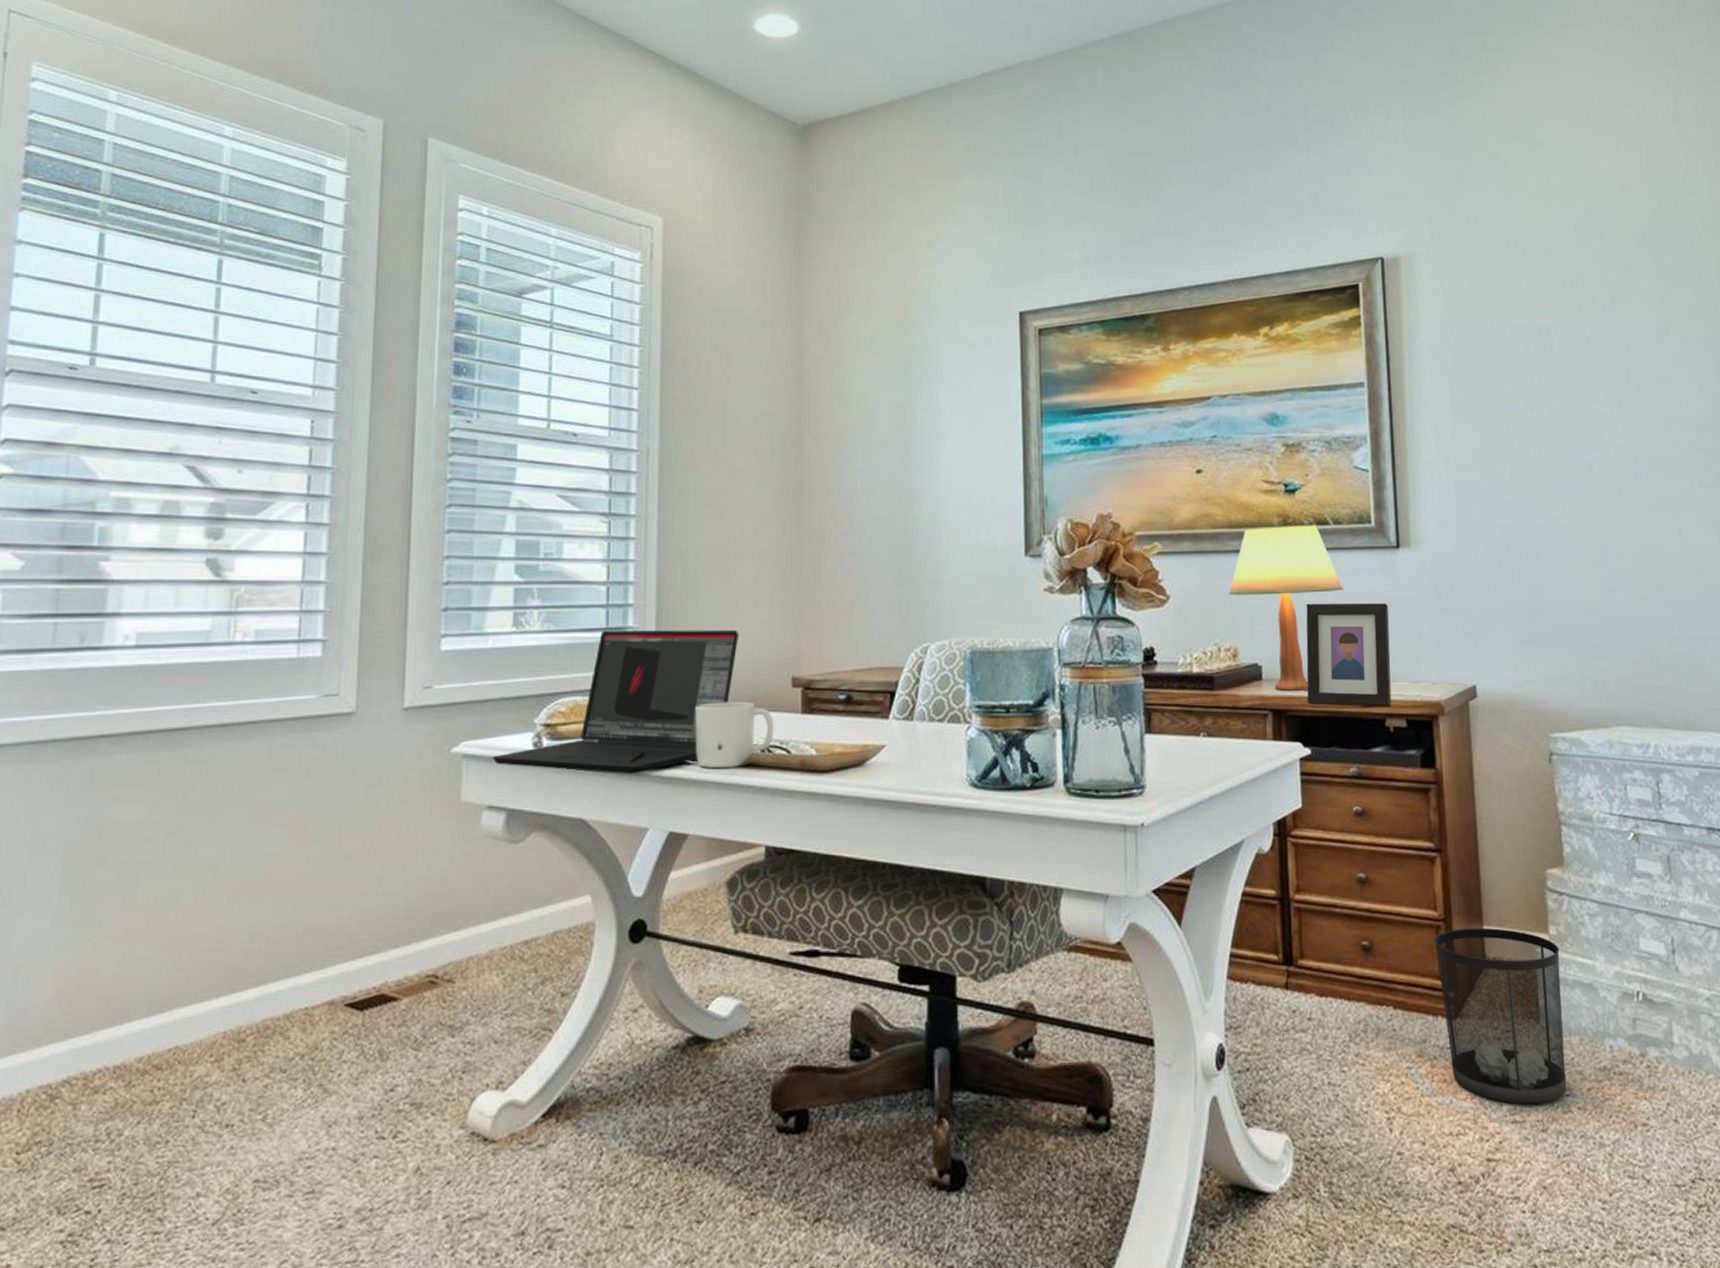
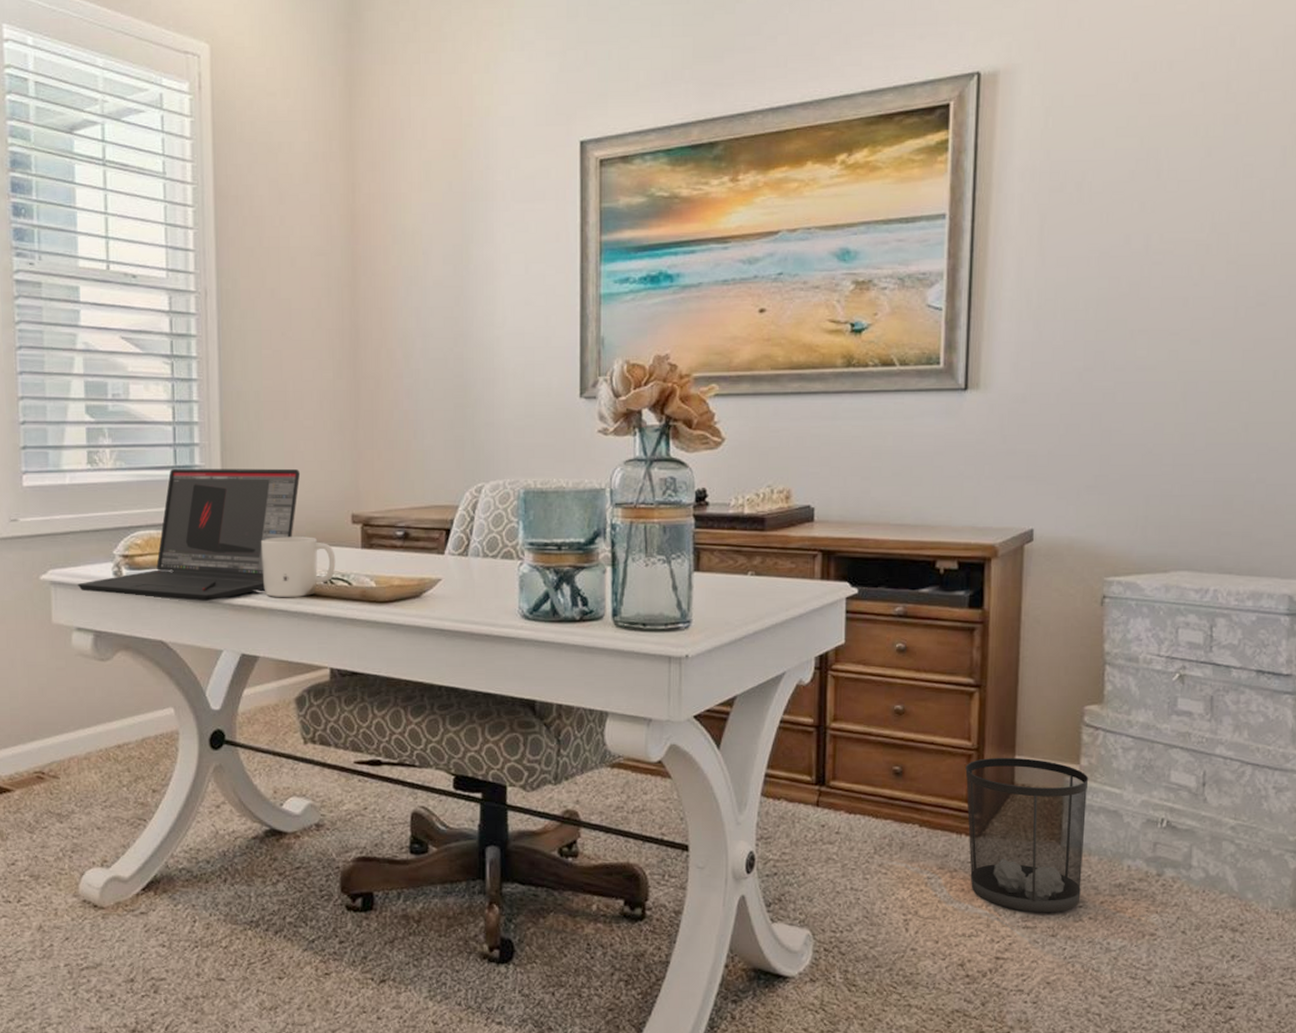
table lamp: present [1228,518,1343,692] -> none [785,359,905,534]
picture frame: present [1306,603,1392,707] -> none [859,446,950,549]

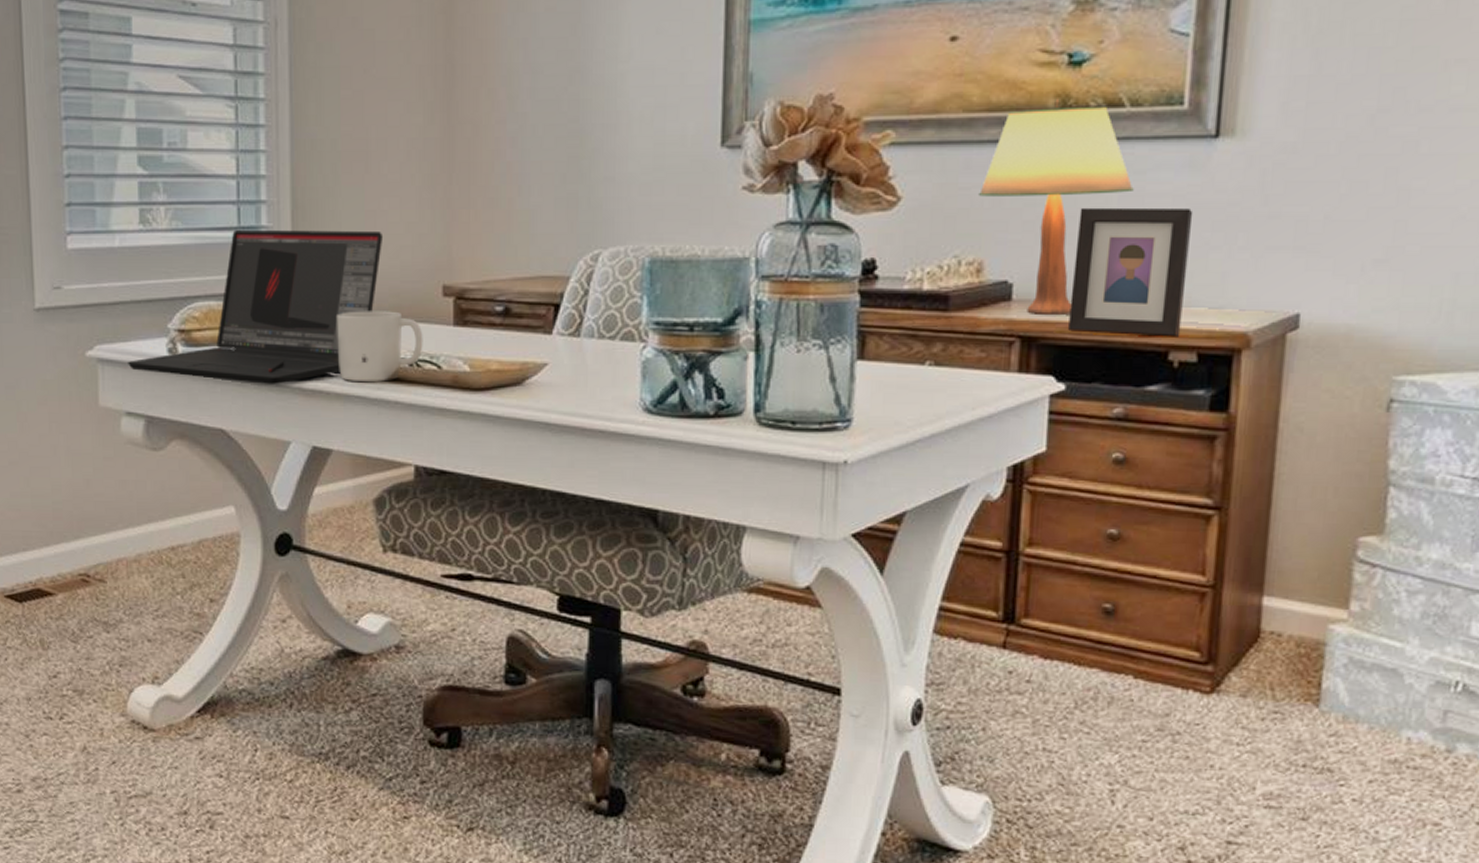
table lamp: none [785,359,905,534] -> present [977,98,1134,316]
picture frame: none [859,446,950,549] -> present [1068,207,1193,337]
waste bin: present [965,757,1089,913] -> none [1196,596,1360,791]

